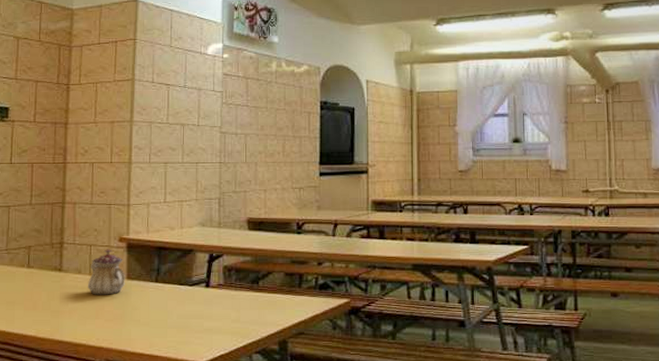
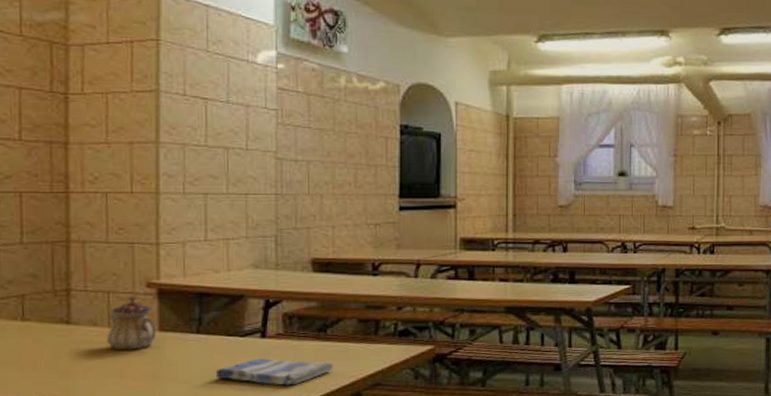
dish towel: none [169,305,264,331] -> present [215,358,334,386]

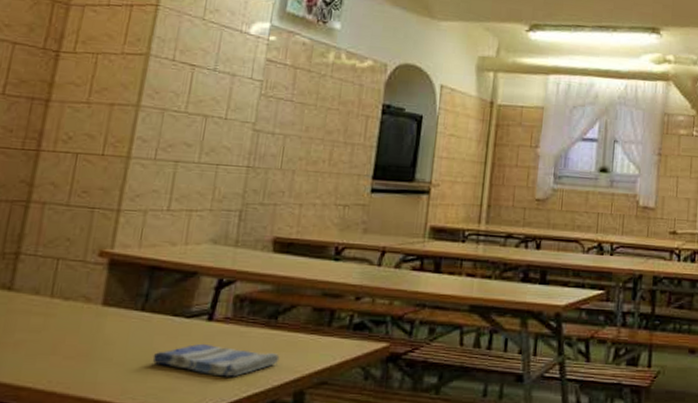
teapot: present [107,296,157,351] -> none [46,265,101,325]

